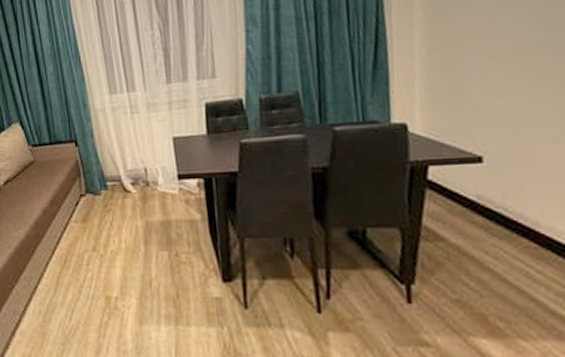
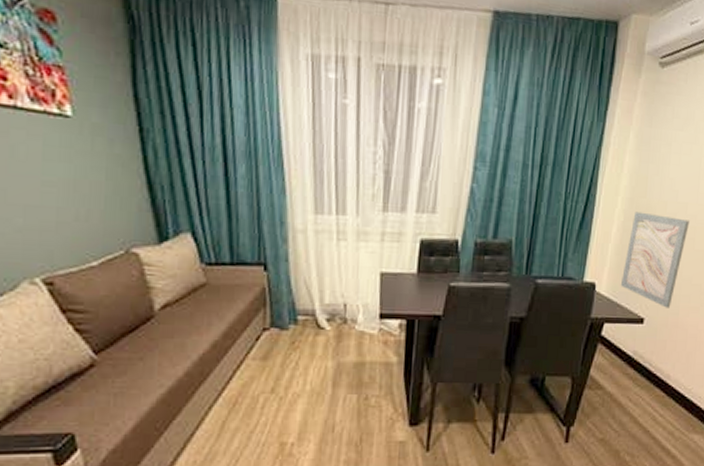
wall art: none [439,40,520,142] -> present [620,211,689,308]

